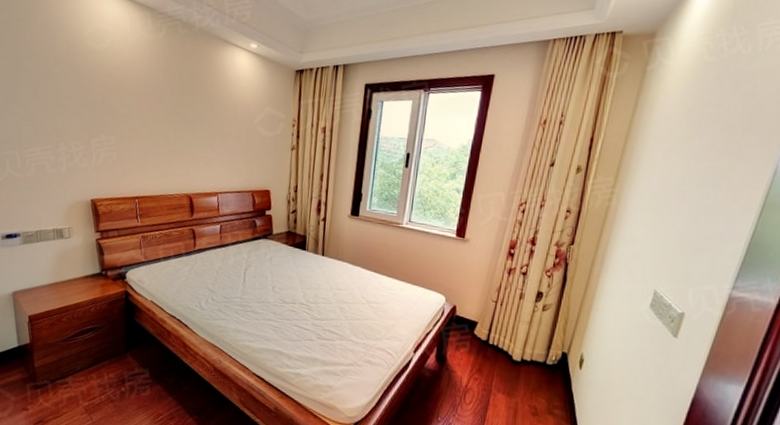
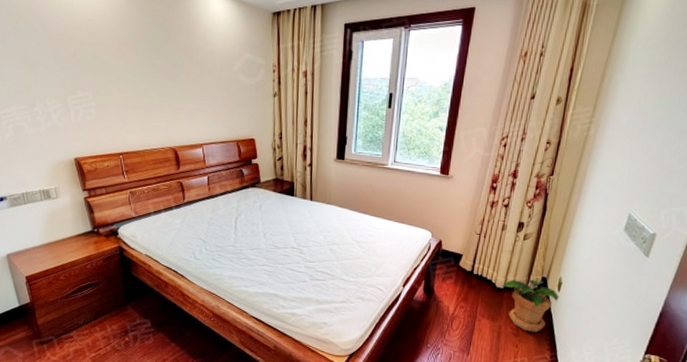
potted plant: none [517,353,581,413] -> present [500,279,559,332]

